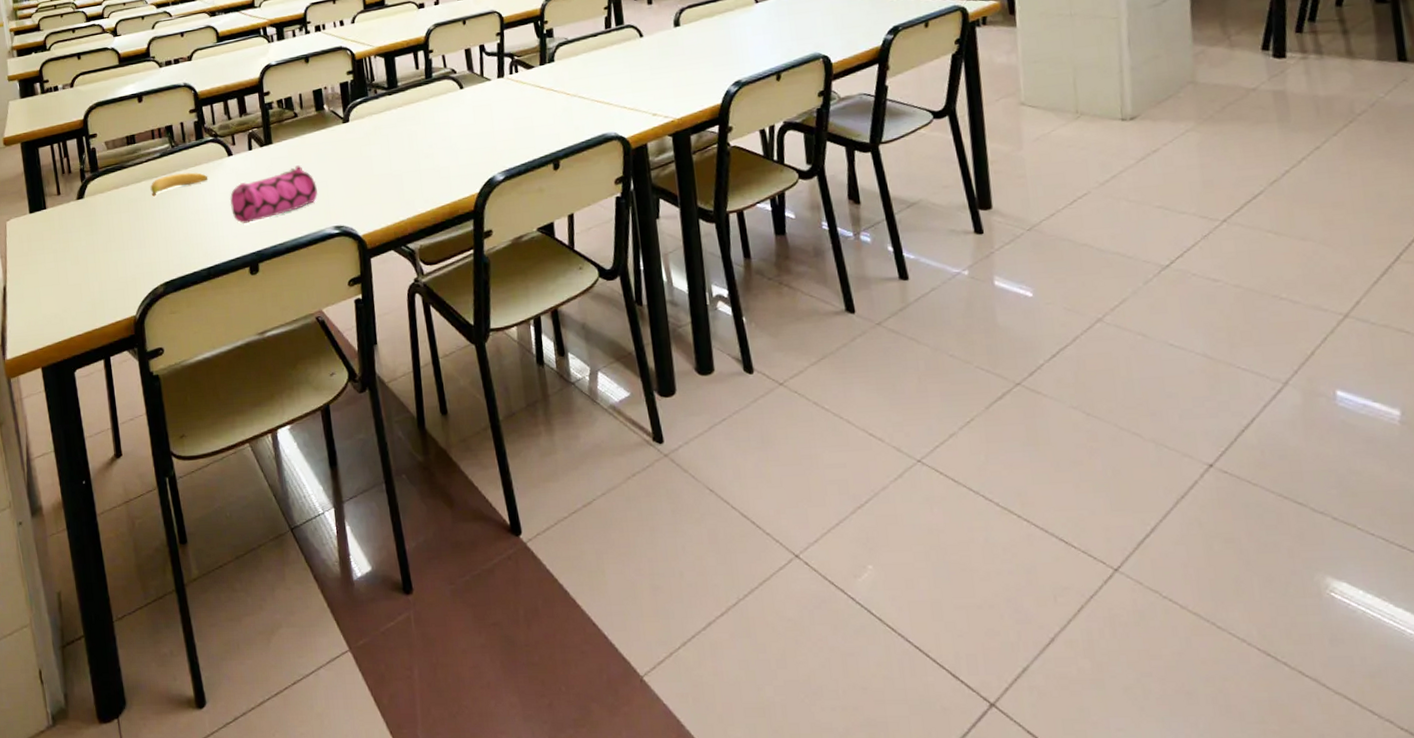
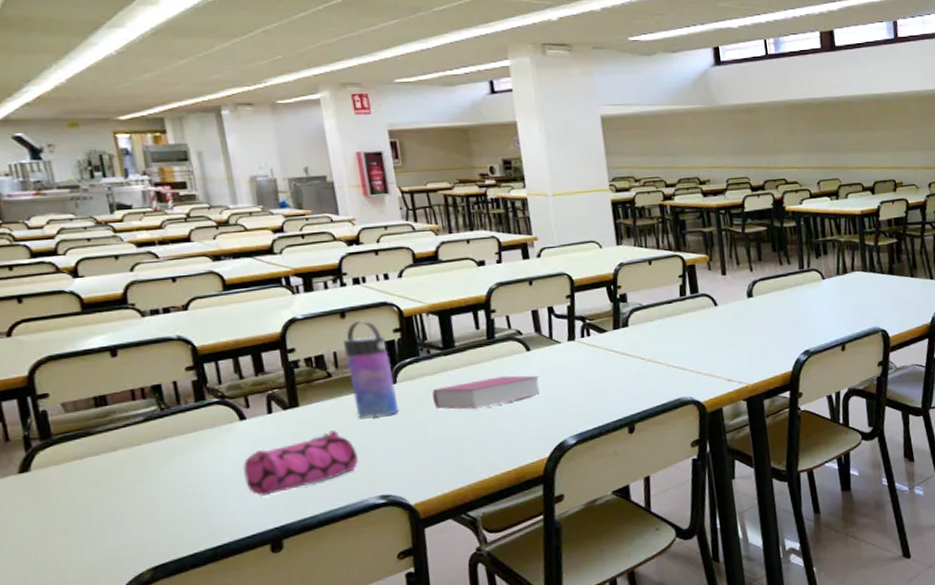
banana: present [150,172,208,197] -> none [130,439,213,468]
water bottle: none [307,64,351,154] -> present [344,320,399,418]
book: none [378,112,472,146] -> present [432,375,541,410]

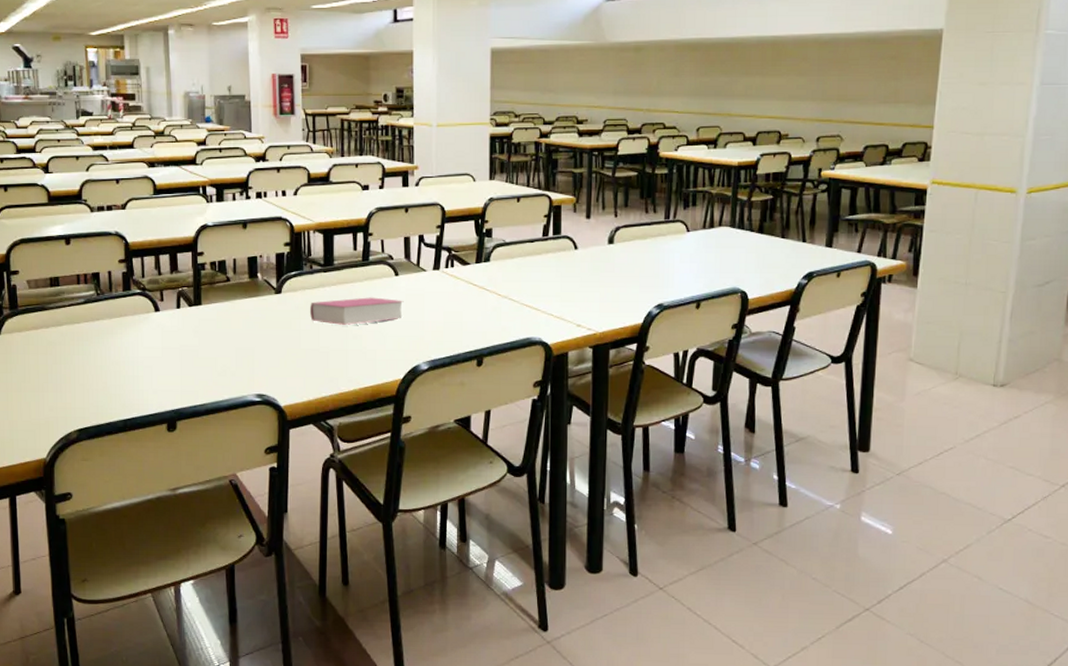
pencil case: present [242,430,359,496] -> none [152,330,244,380]
water bottle: present [344,320,399,418] -> none [243,232,281,323]

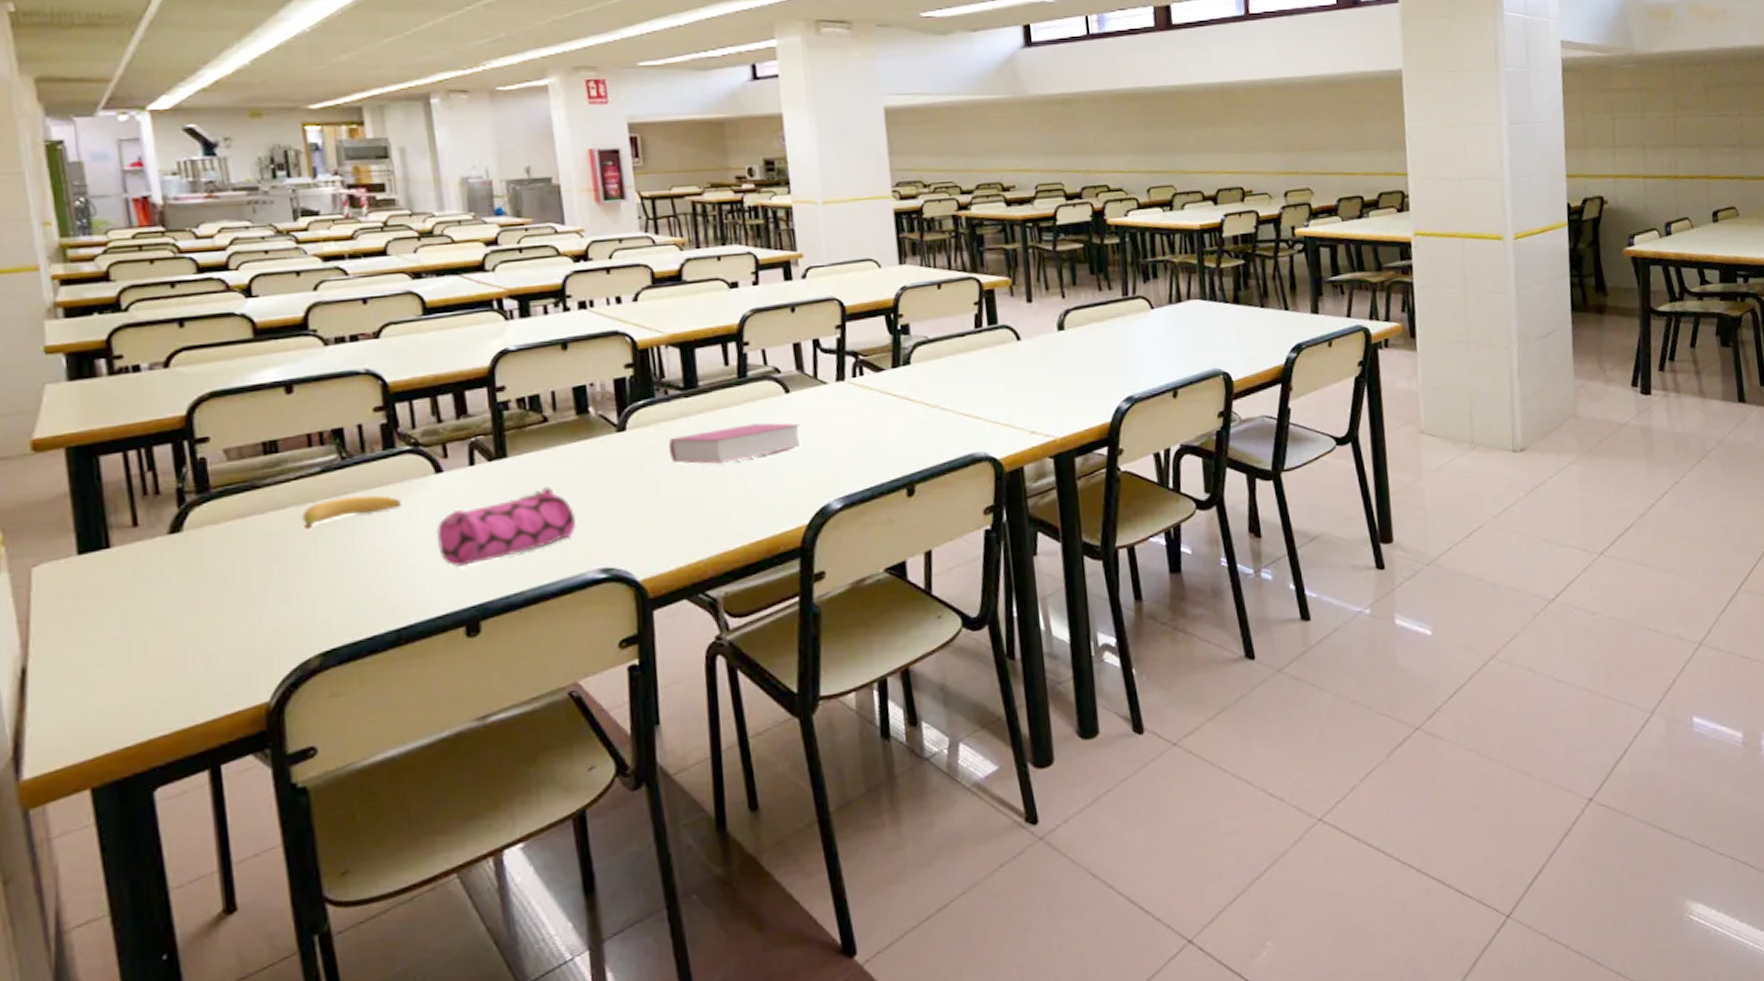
banana: none [71,322,133,342] -> present [302,495,402,530]
pencil case: none [152,330,244,380] -> present [436,487,577,567]

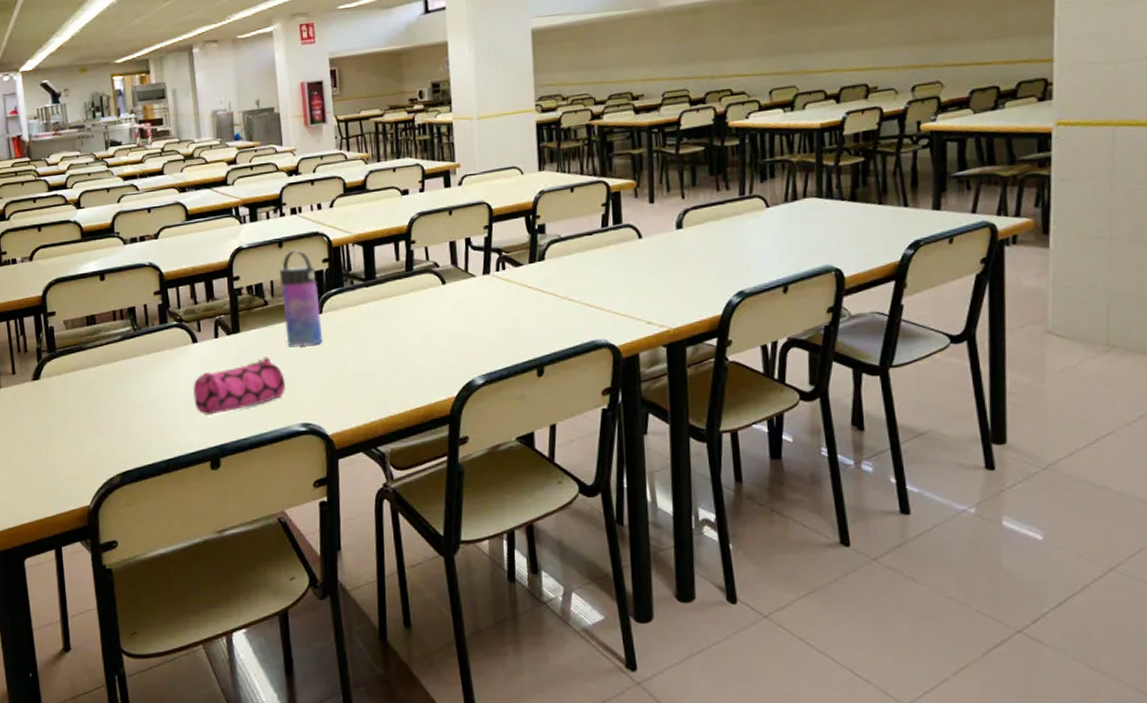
banana: present [302,495,402,530] -> none [109,358,171,382]
water bottle: none [564,352,628,473] -> present [280,250,323,347]
book: present [669,423,801,464] -> none [353,309,453,343]

